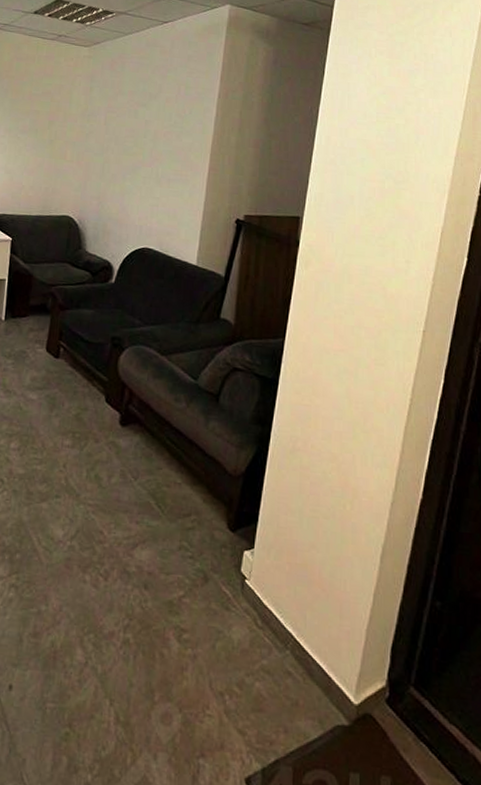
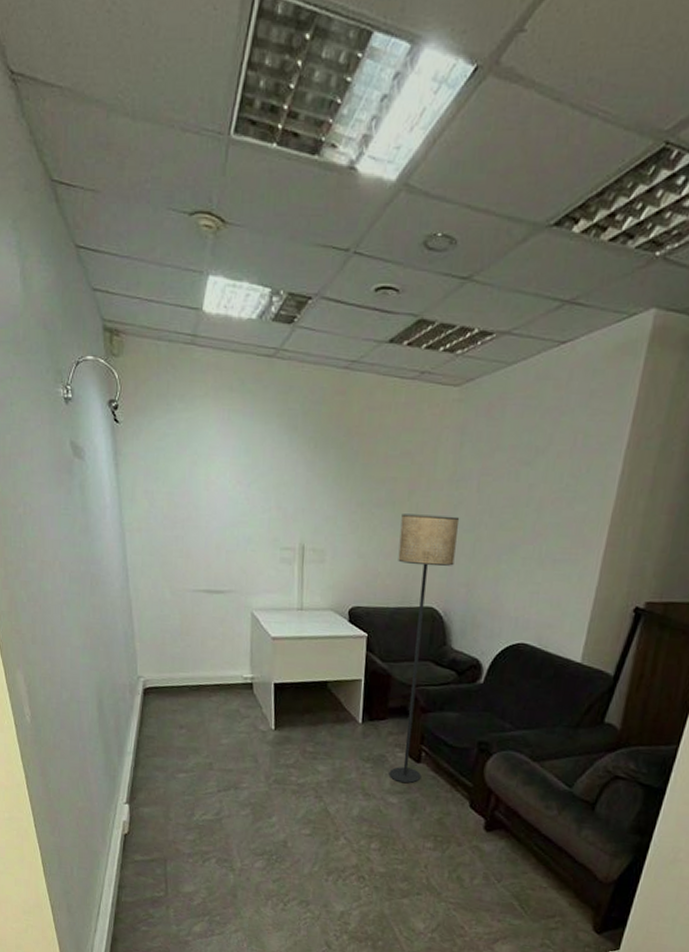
floor lamp: none [29,139,91,379] -> present [389,513,460,784]

